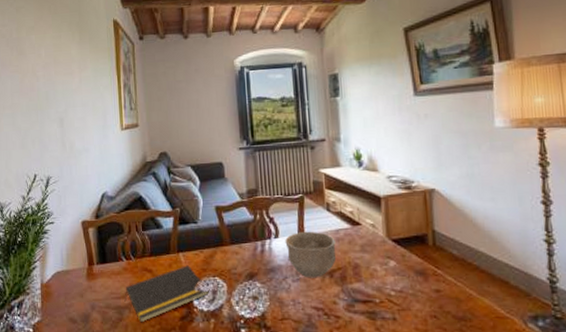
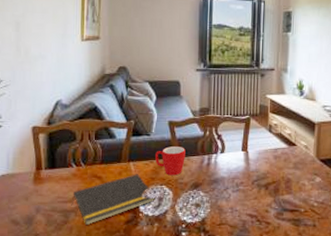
mug: none [204,233,237,266] -> present [154,146,185,176]
bowl: present [285,231,337,278] -> none [230,148,273,190]

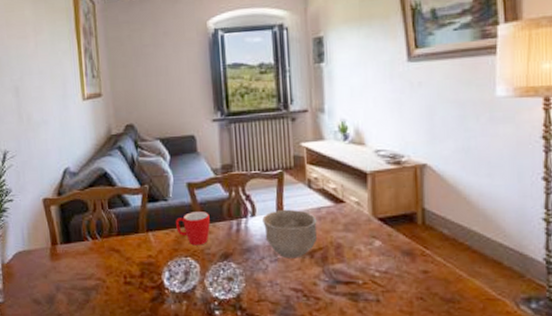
notepad: present [71,174,155,226] -> none [91,245,181,305]
bowl: none [230,148,273,190] -> present [262,209,318,259]

